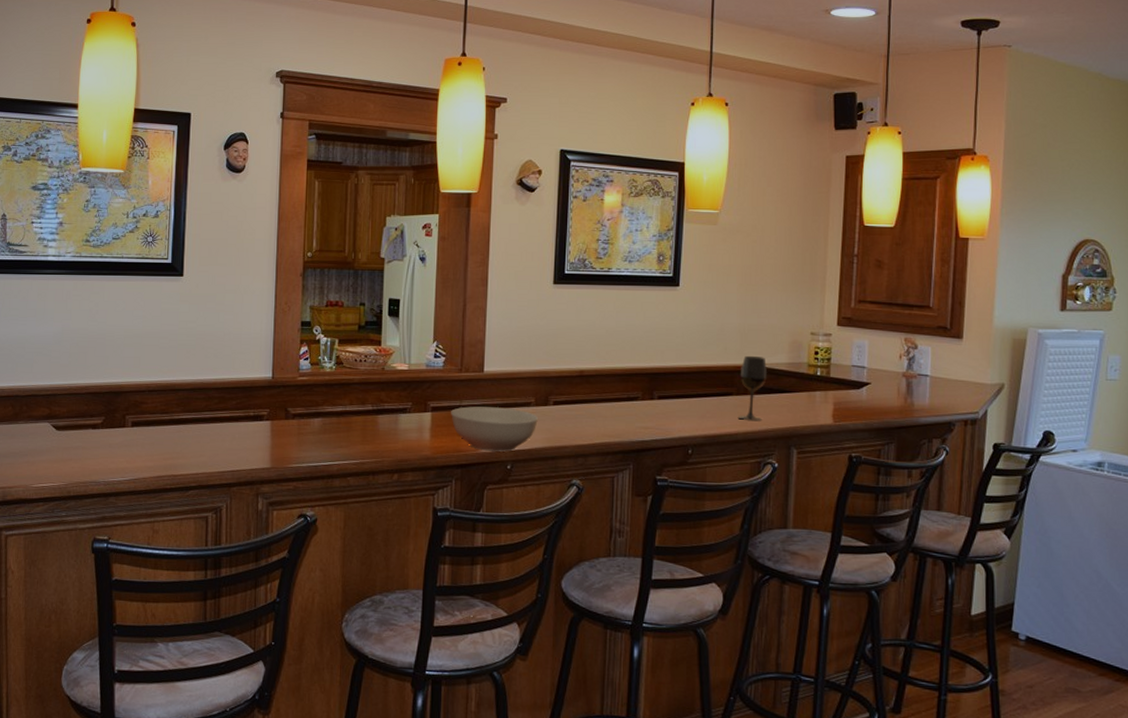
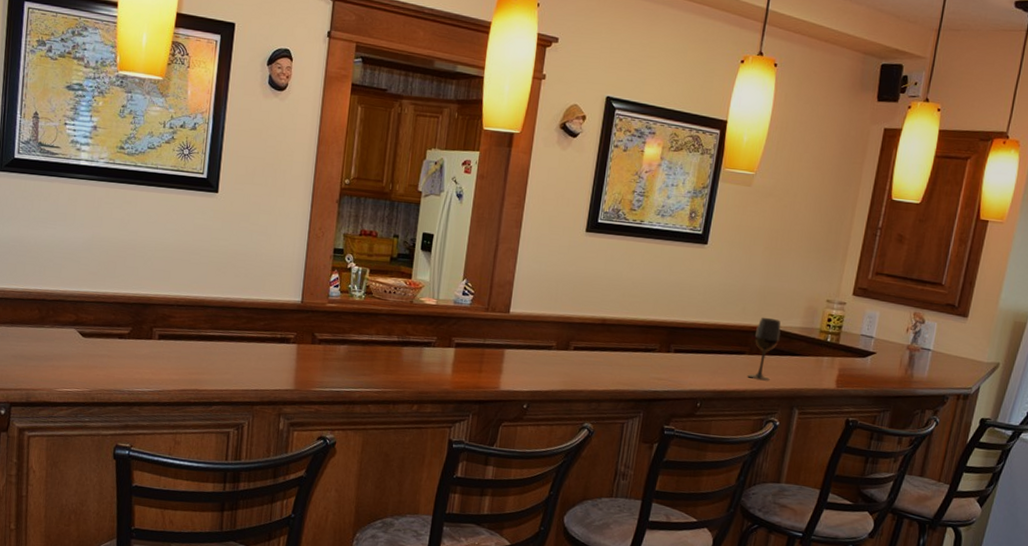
bowl: present [451,406,538,452] -> none [474,345,558,392]

